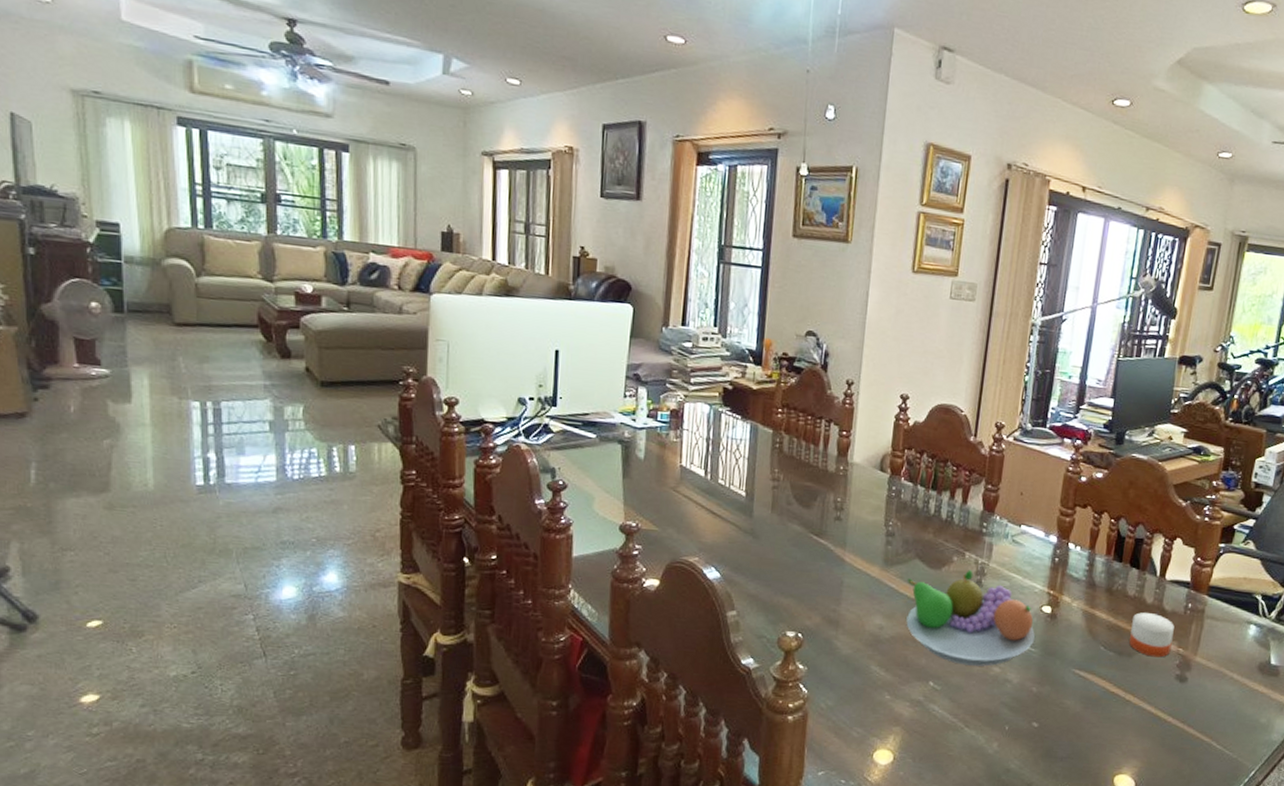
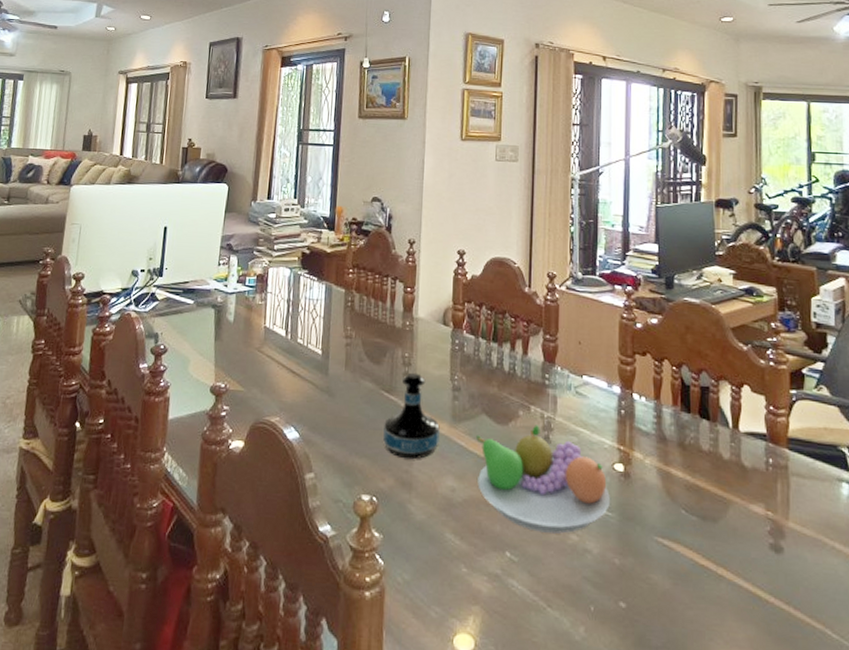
tequila bottle: none [811,517,871,600] -> present [383,372,440,460]
candle: present [1129,612,1175,658] -> none [710,469,759,523]

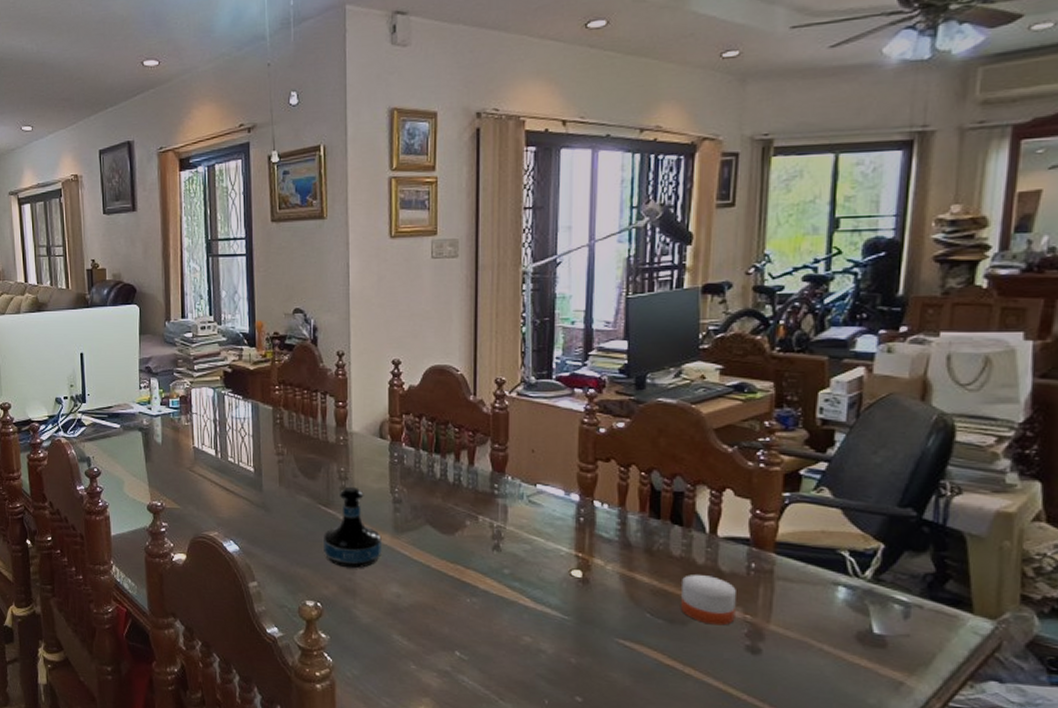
fruit bowl: present [476,425,610,534] -> none [421,534,566,636]
candle: none [710,469,759,523] -> present [680,575,736,626]

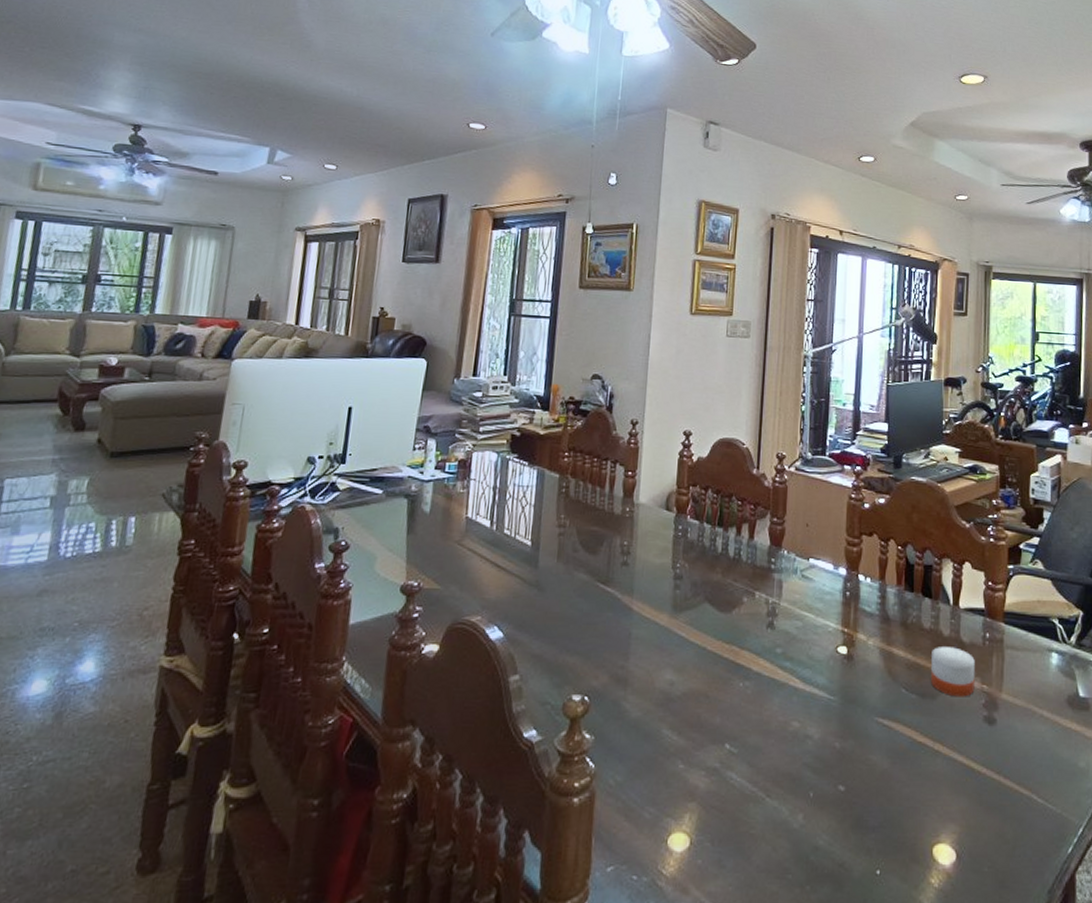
tequila bottle: present [324,486,382,569] -> none [597,562,660,654]

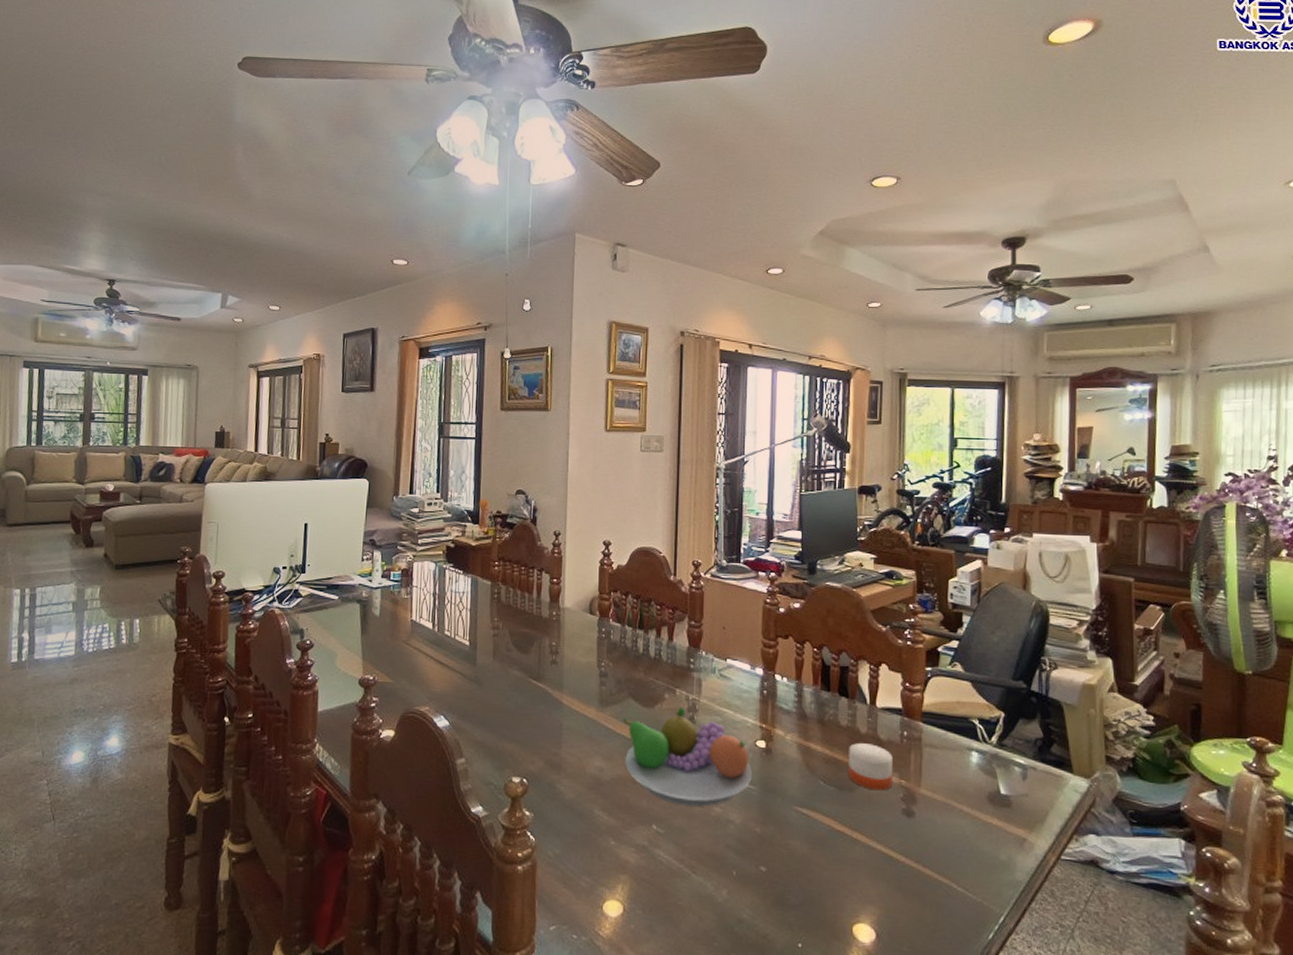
fruit bowl: none [698,611,833,721] -> present [623,706,752,807]

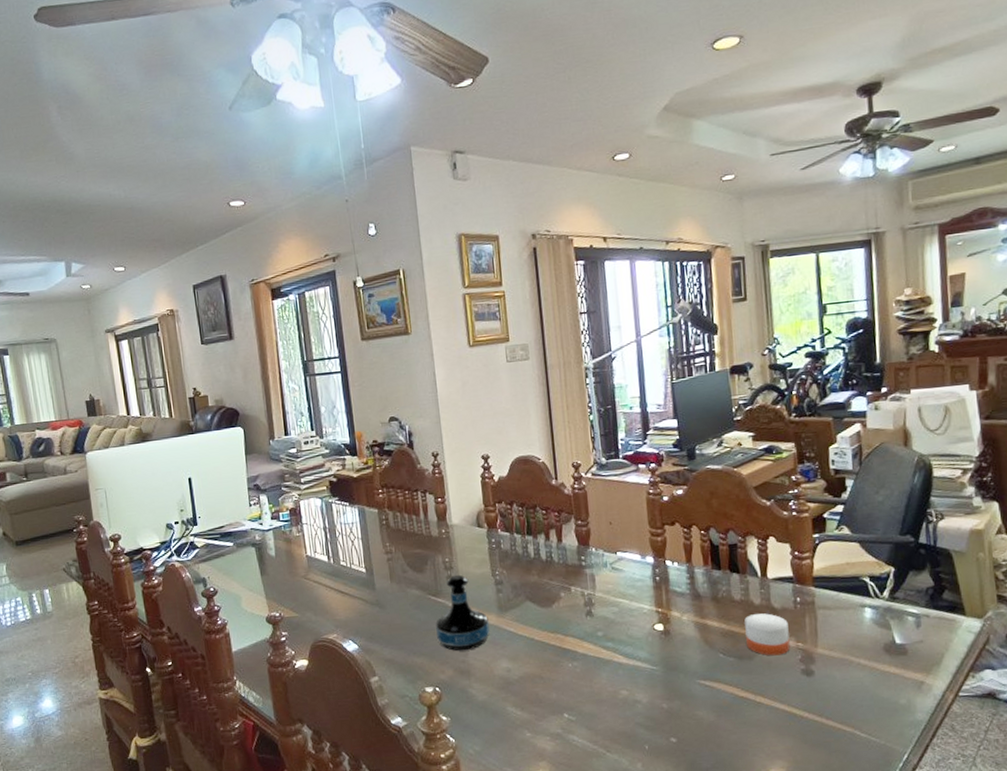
tequila bottle: none [532,660,588,743] -> present [435,574,490,651]
fruit bowl: present [623,706,752,807] -> none [524,602,654,693]

